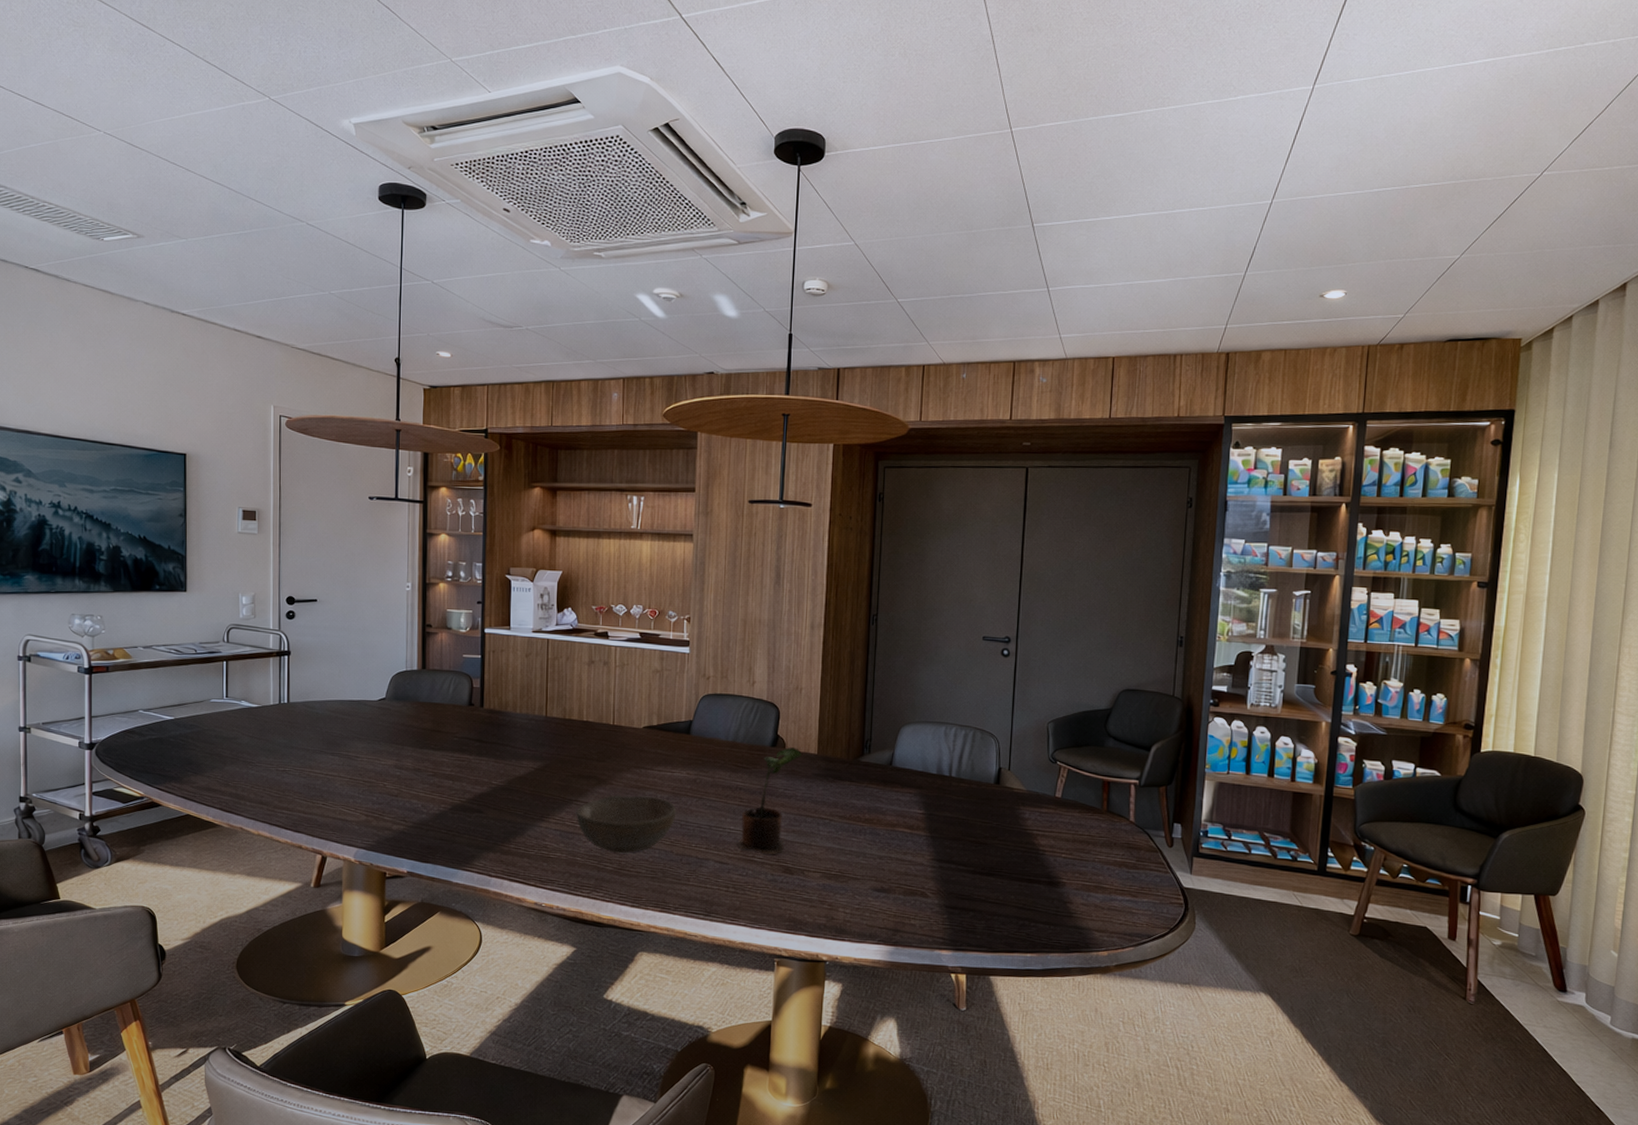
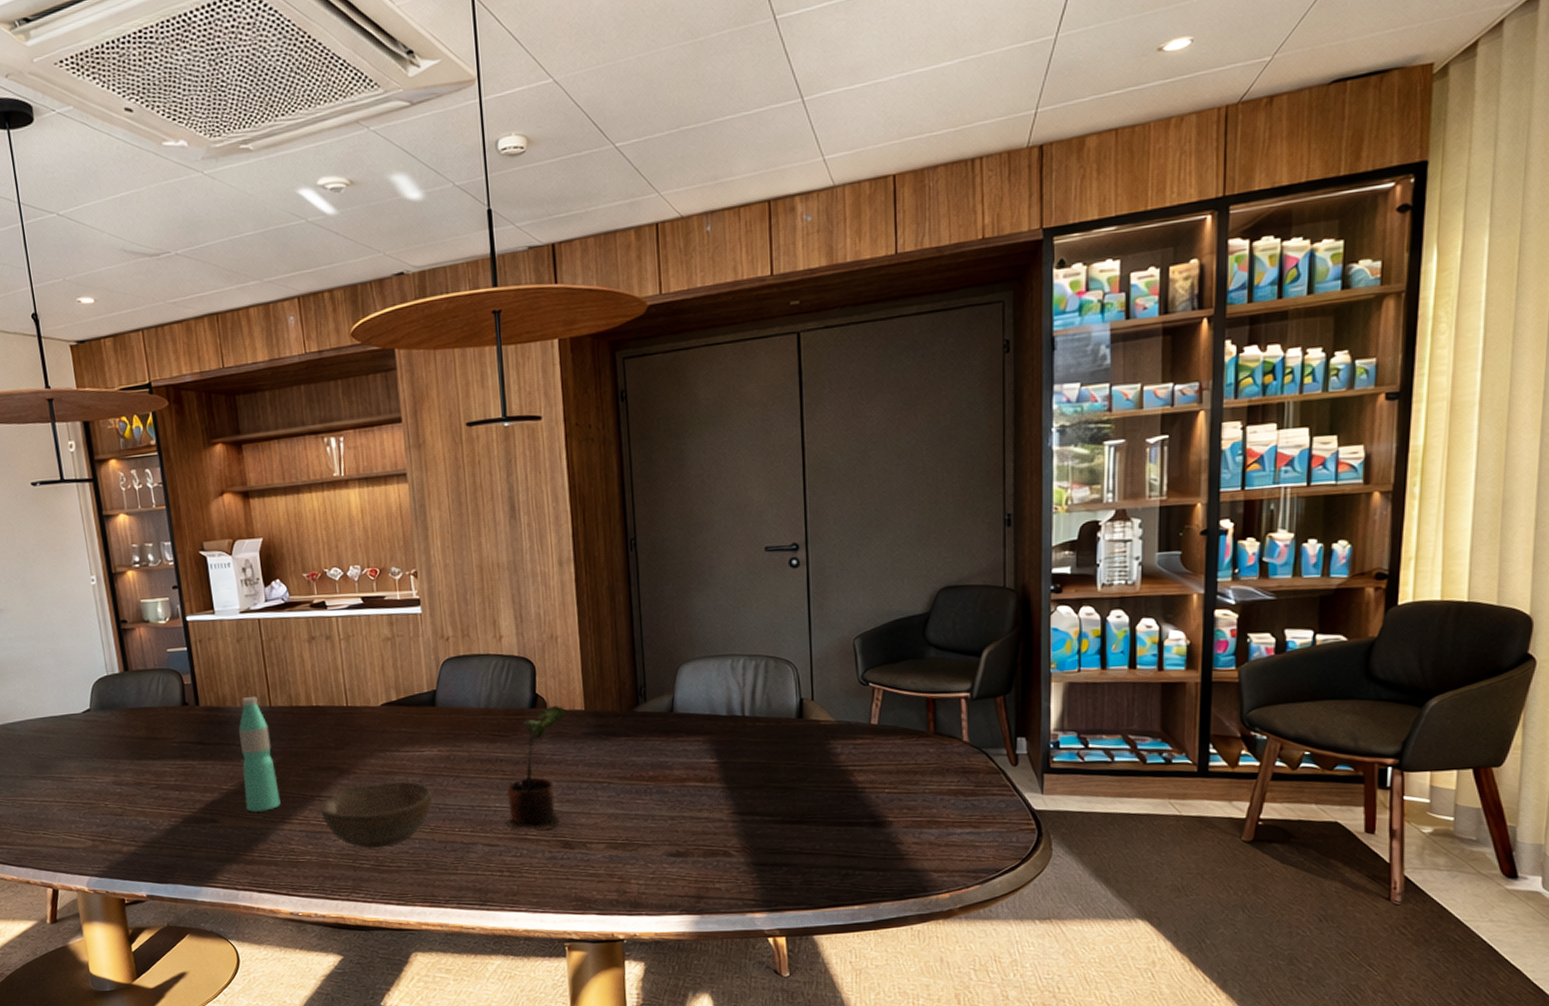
water bottle: none [509,705,542,809] -> present [238,696,281,813]

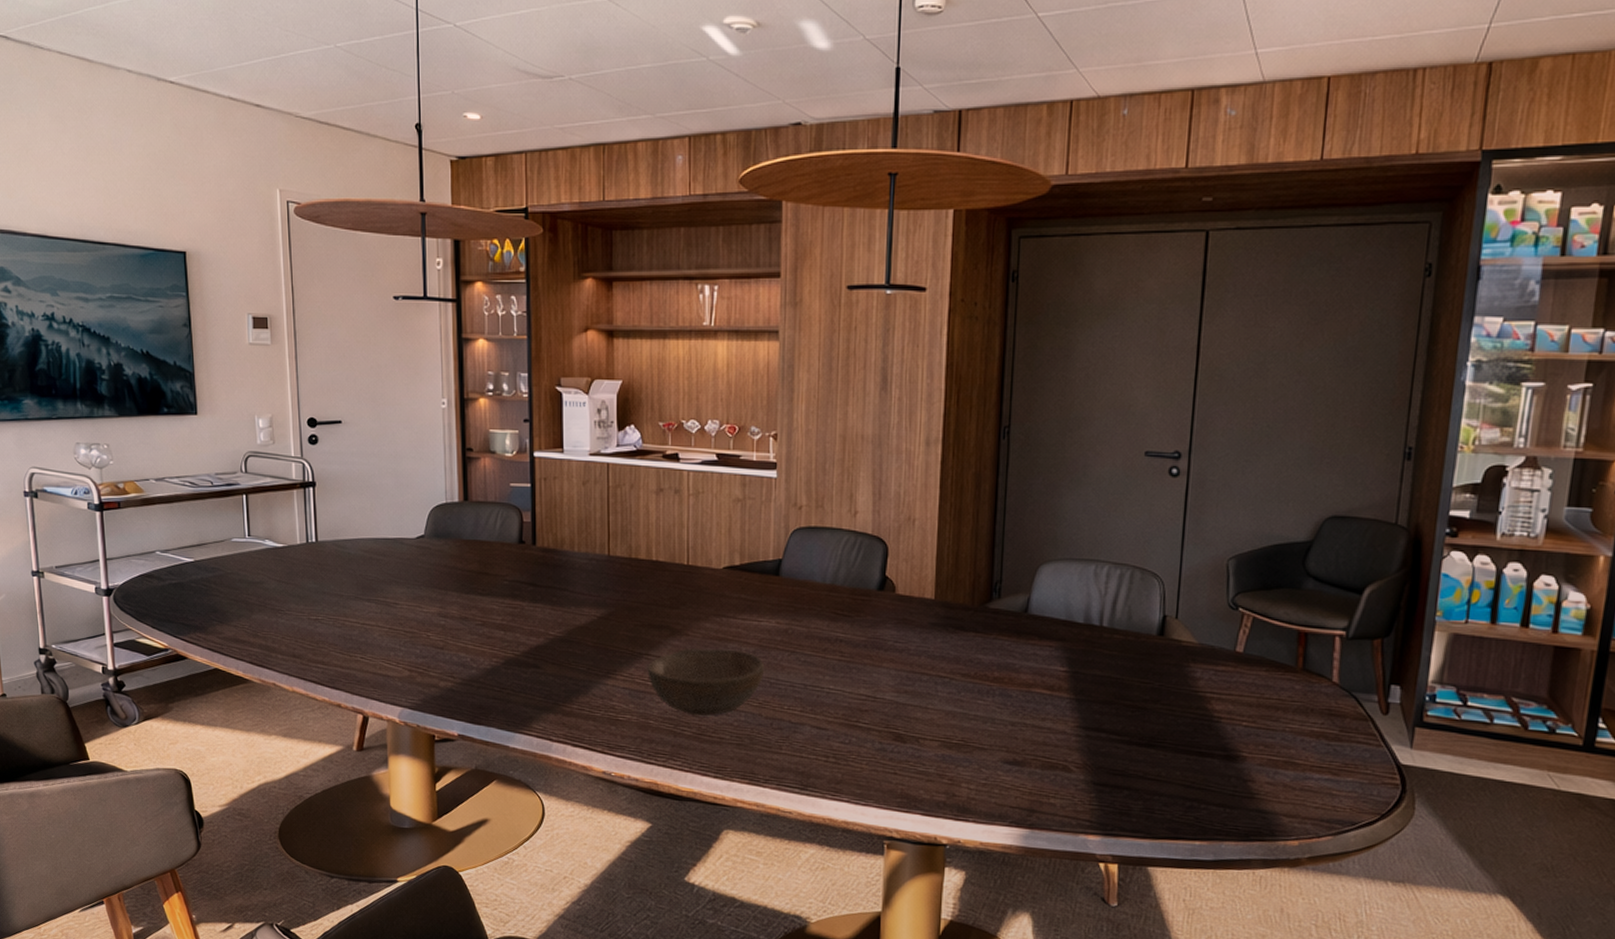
water bottle: present [238,696,281,813] -> none [570,542,607,664]
potted plant: present [505,706,567,830] -> none [837,591,915,719]

